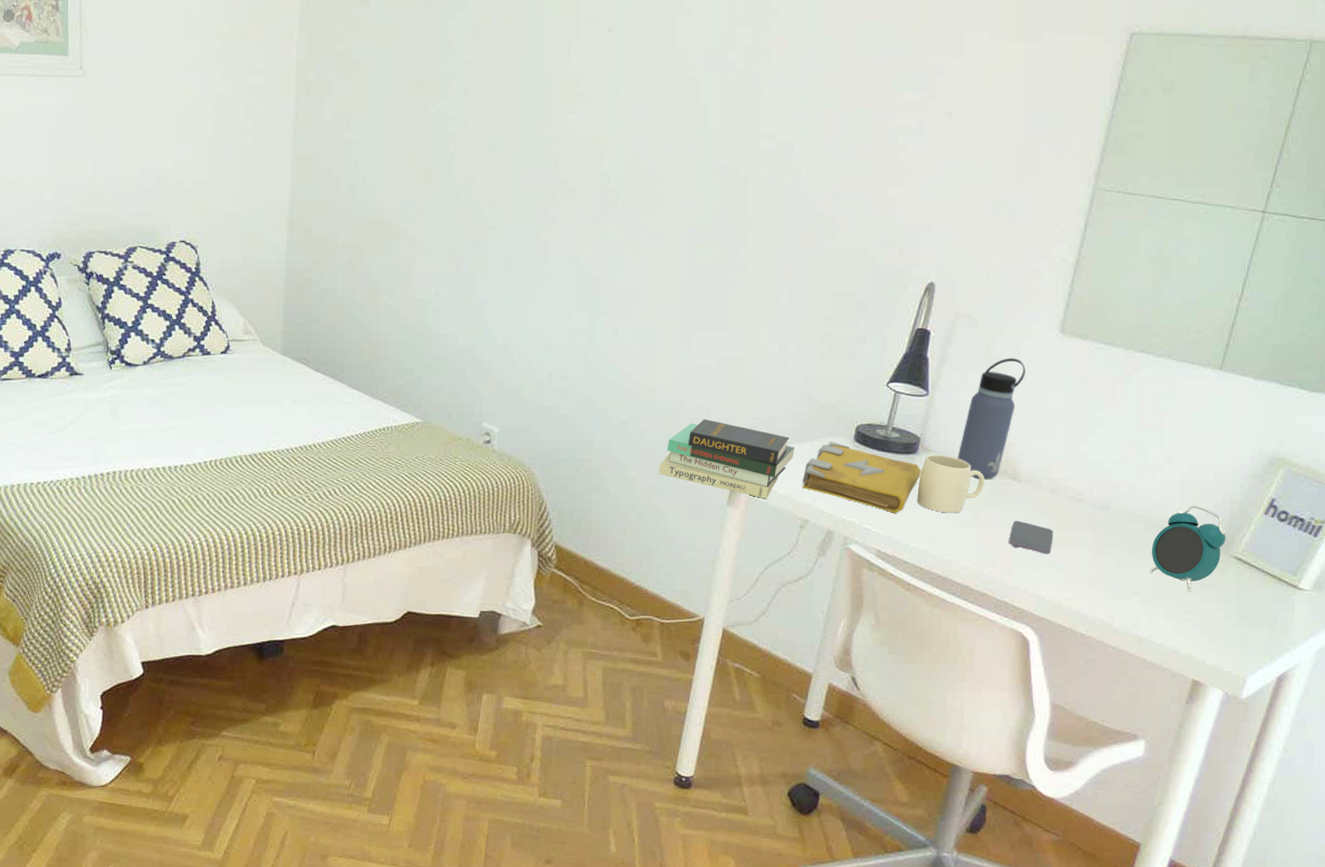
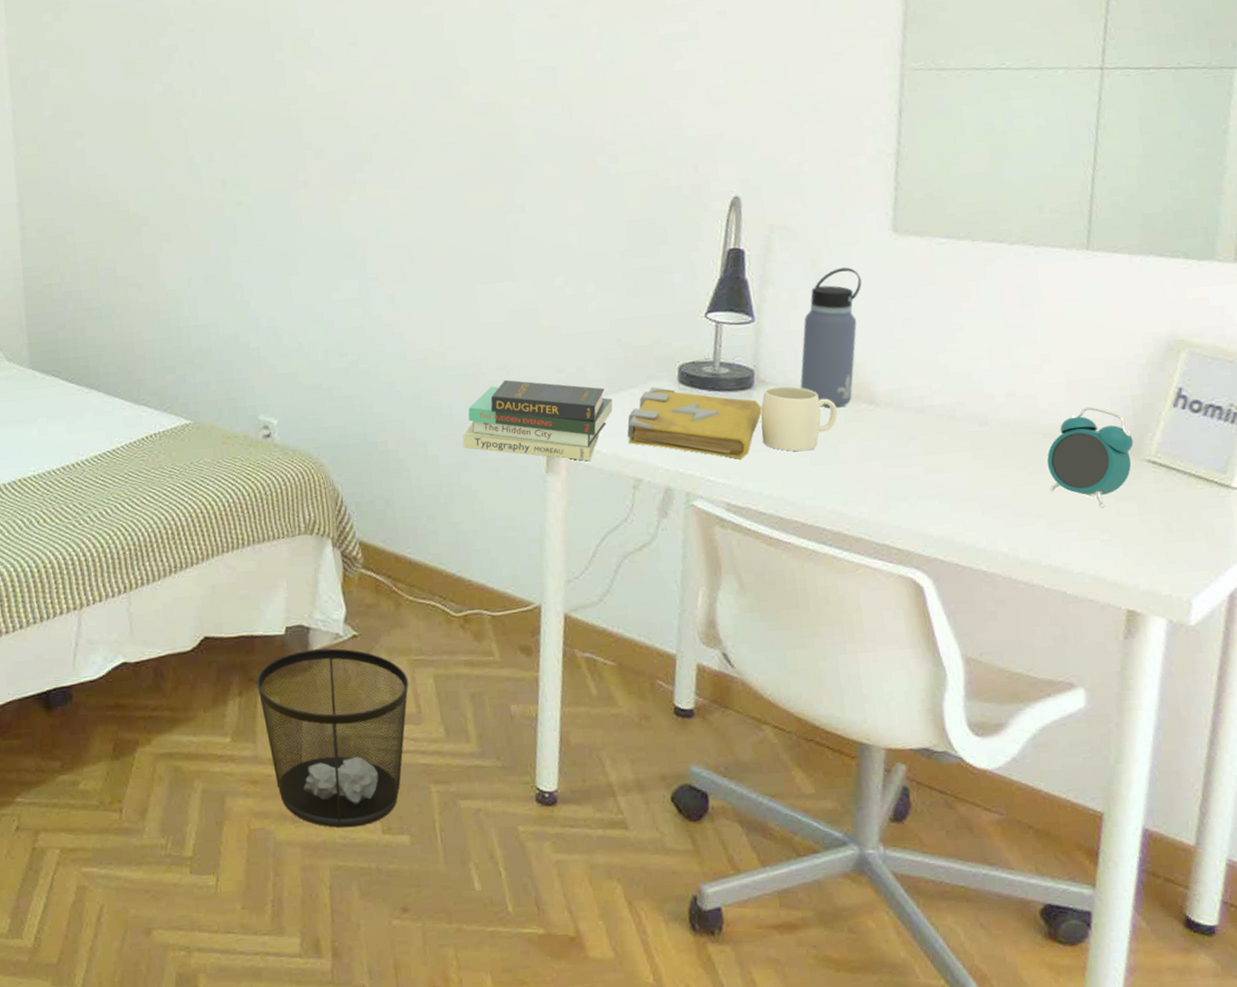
waste bin: none [447,633,581,789] -> present [256,648,409,828]
smartphone: present [1008,520,1054,554] -> none [877,449,930,485]

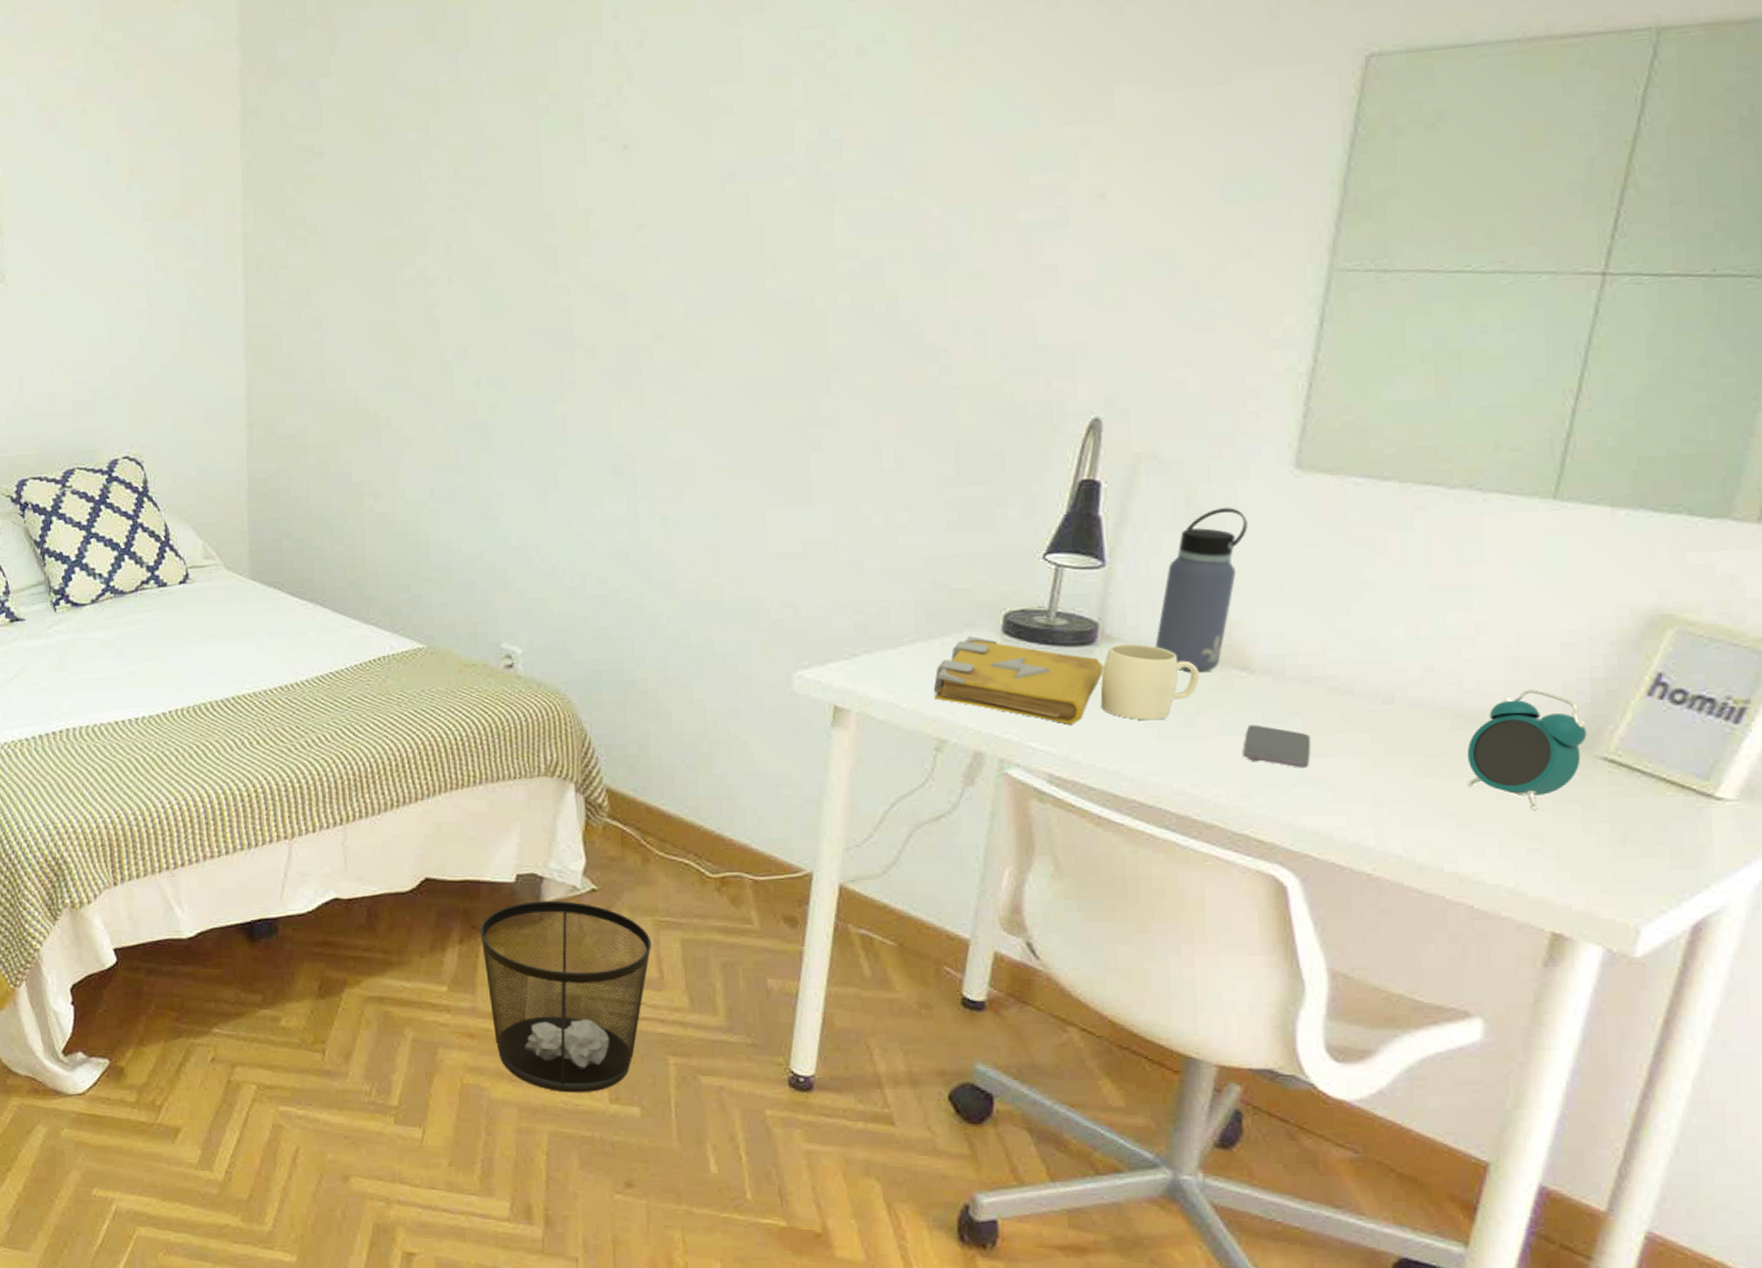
books: present [462,380,613,462] -> none [735,619,919,717]
smartphone: none [877,449,930,485] -> present [1242,724,1311,768]

